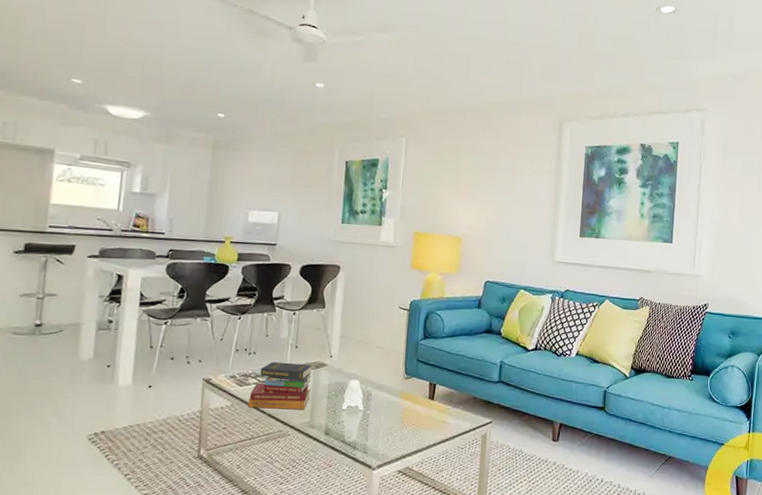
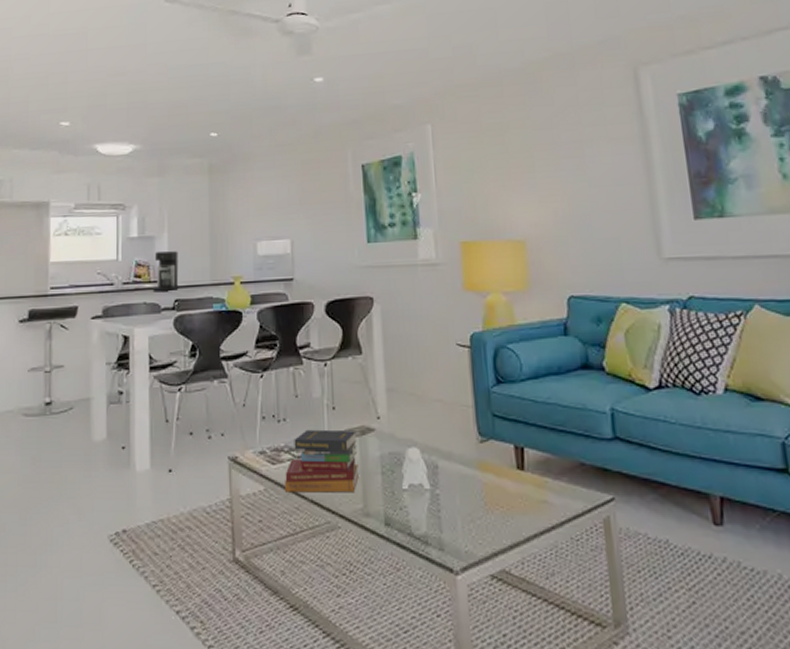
coffee maker: none [150,208,177,243] -> present [153,251,179,292]

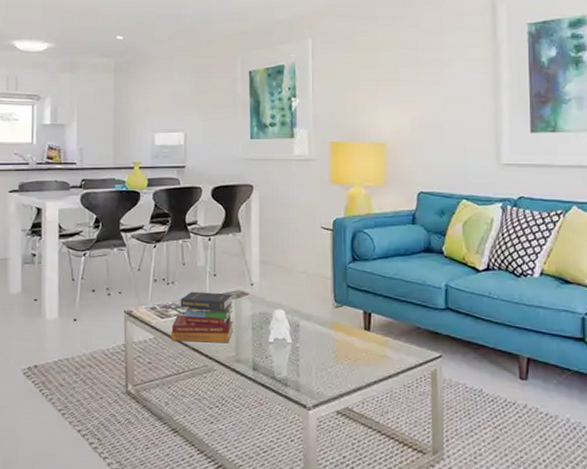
coffee maker: present [153,251,179,292] -> none [63,138,86,173]

